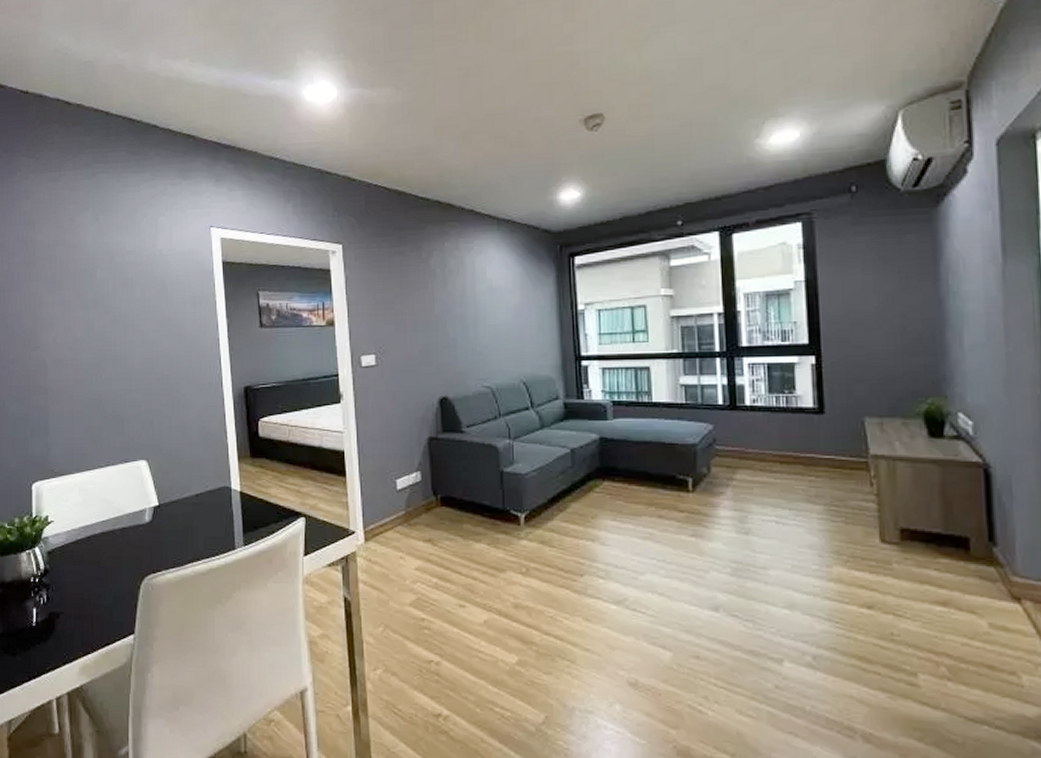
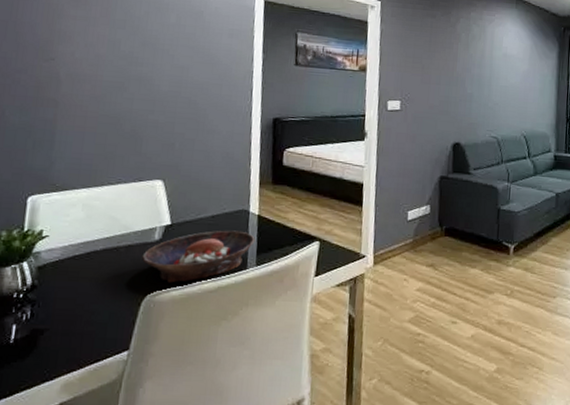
bowl: none [136,509,240,566] -> present [142,230,255,283]

